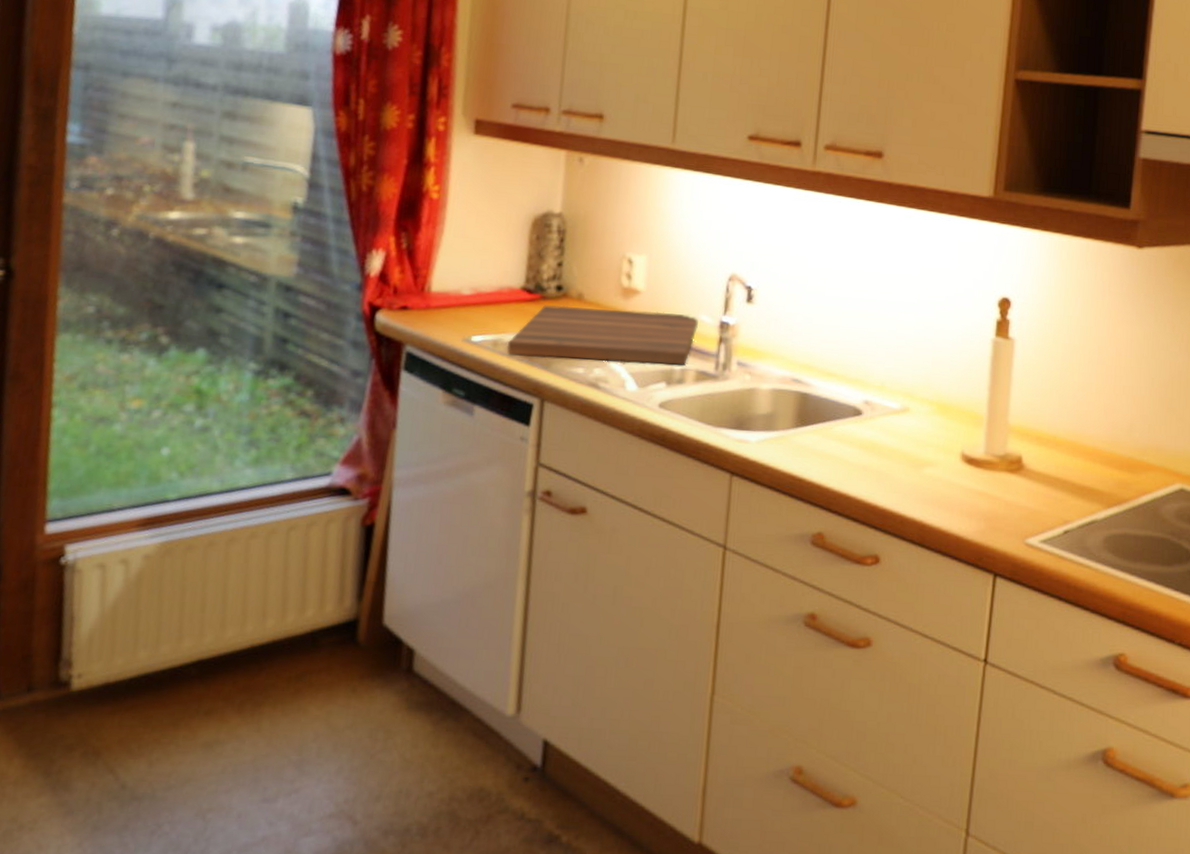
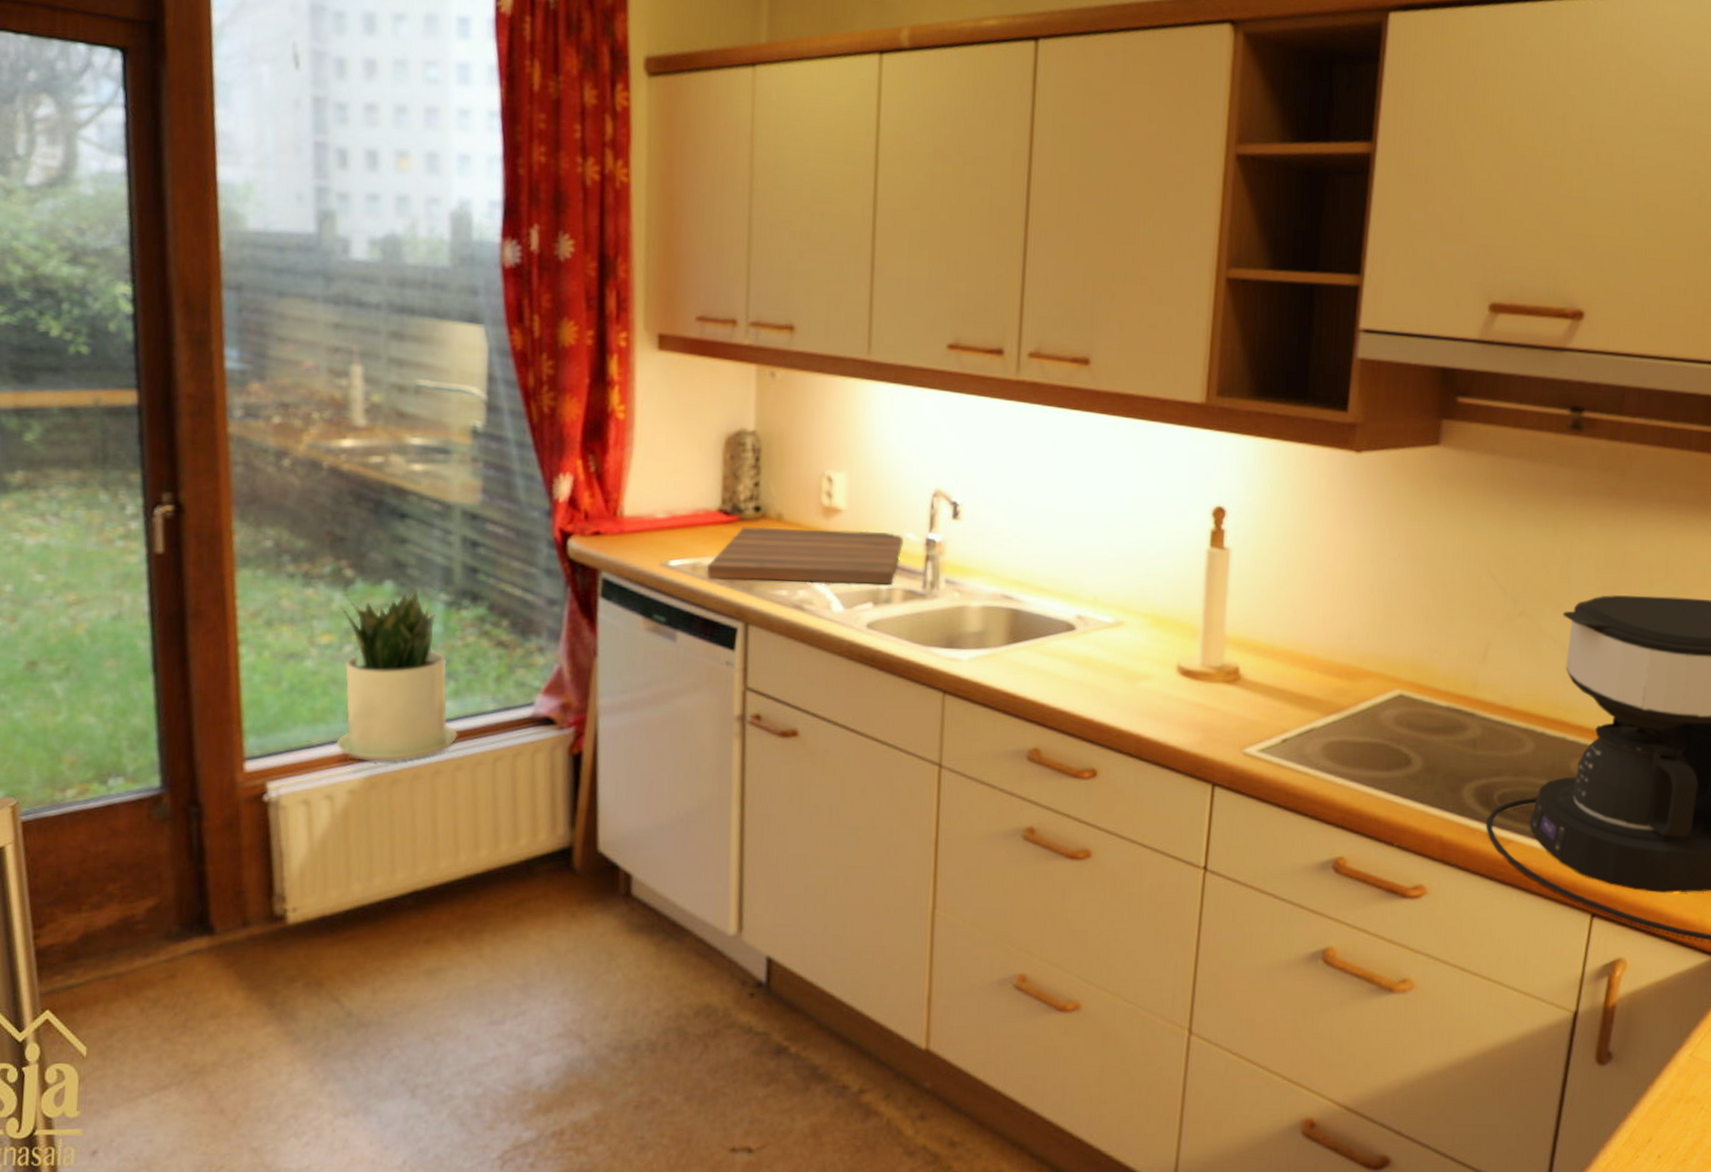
planter: none [136,355,255,528] -> present [336,587,458,762]

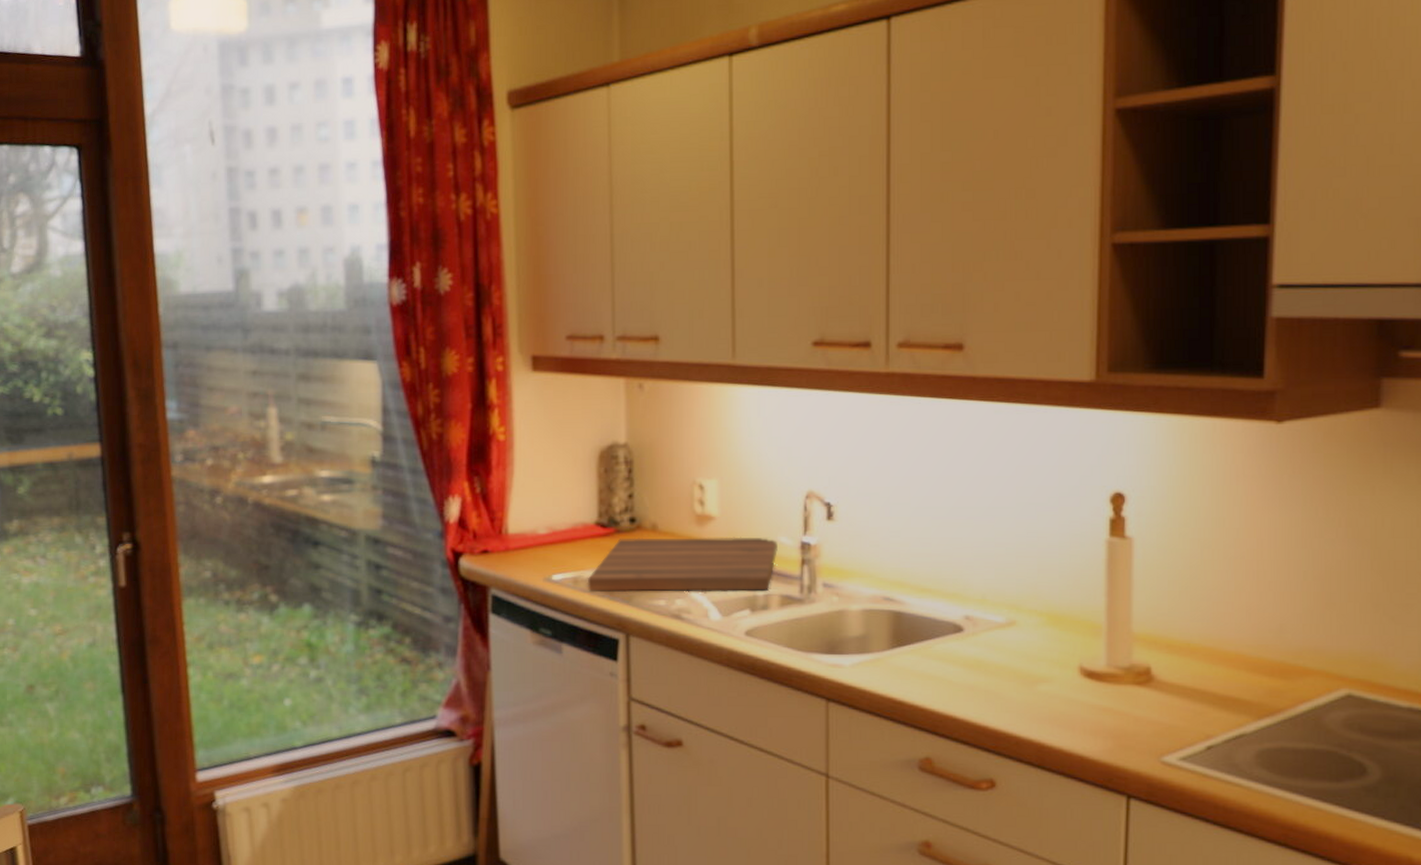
planter: present [336,587,458,762] -> none [268,609,371,773]

